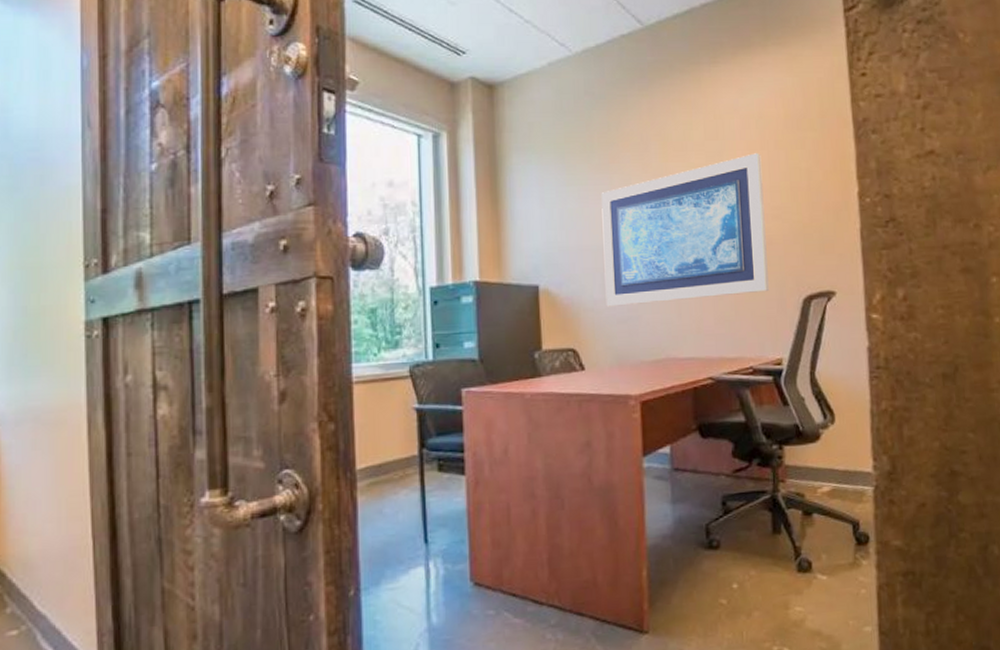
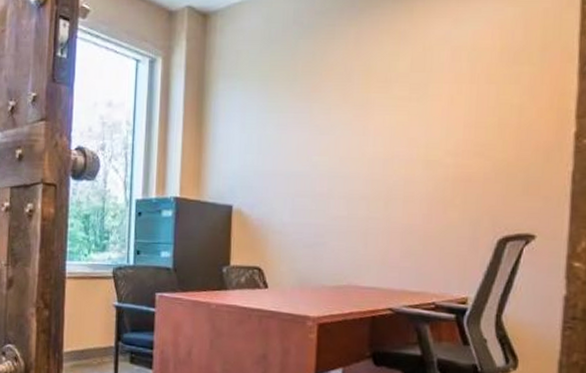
wall art: present [601,153,769,307] -> none [294,87,470,231]

